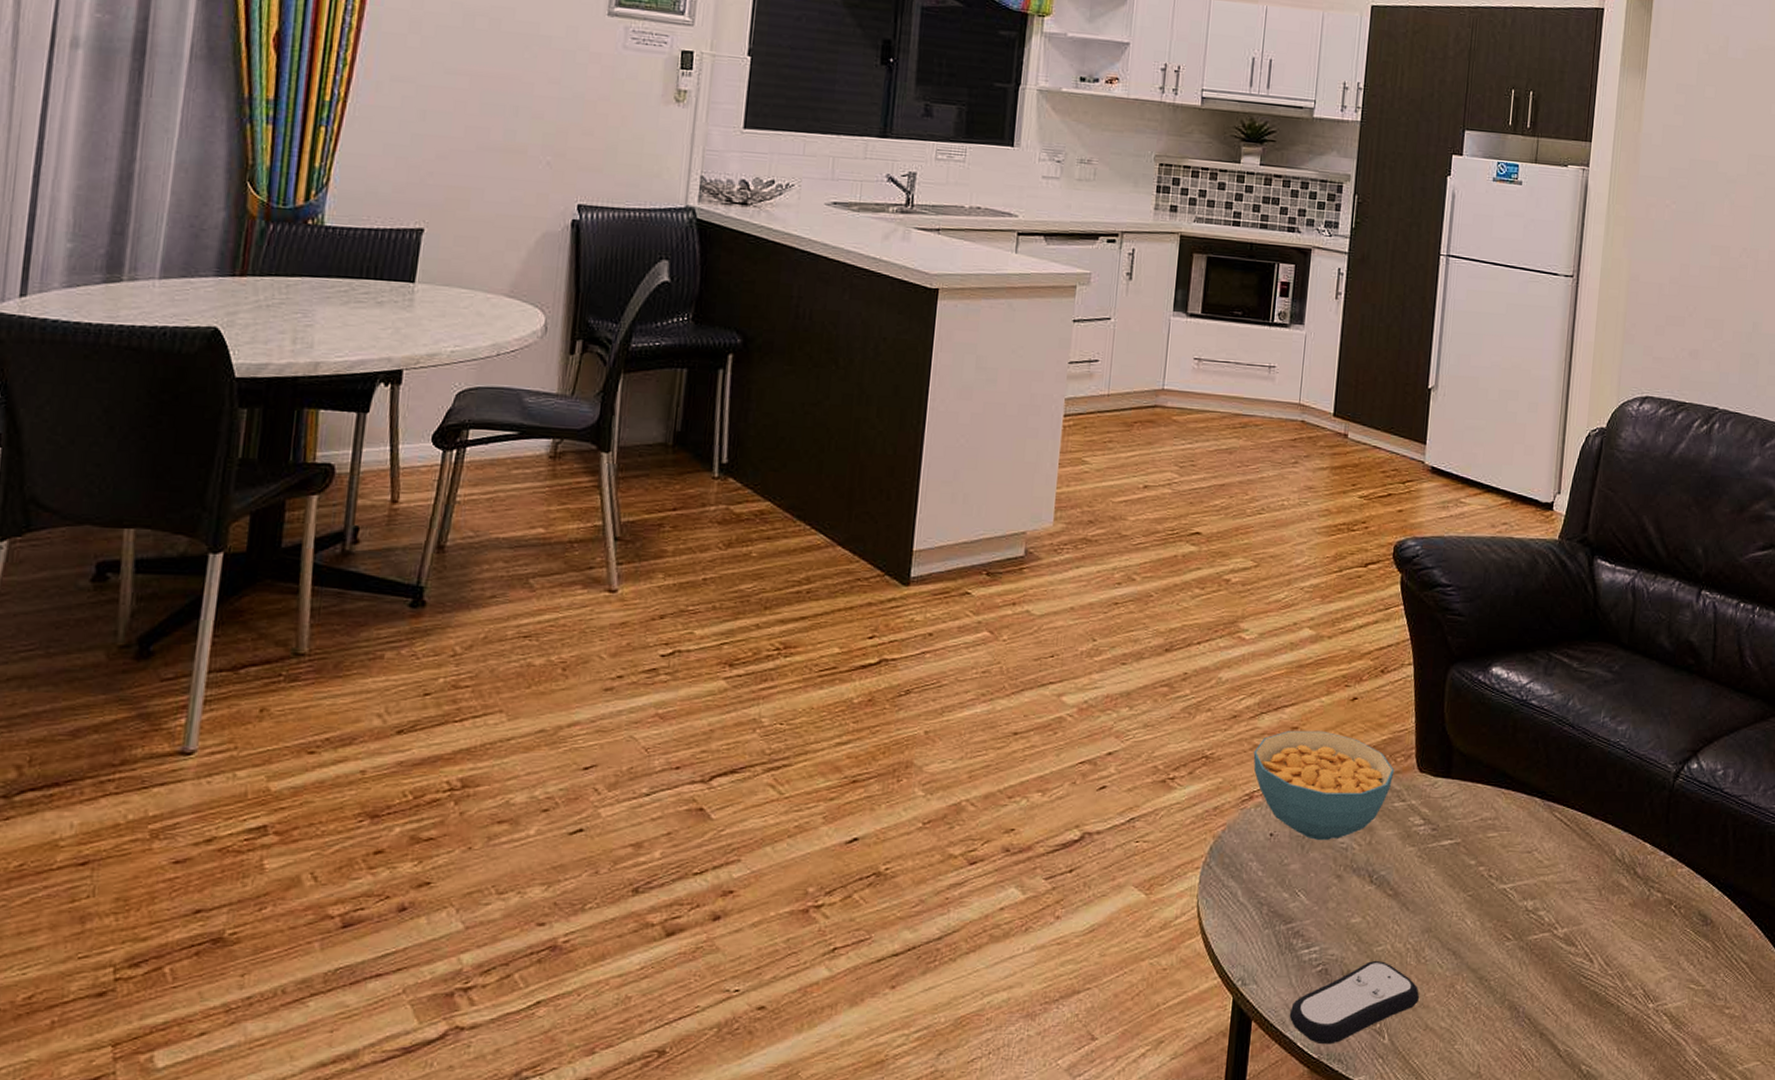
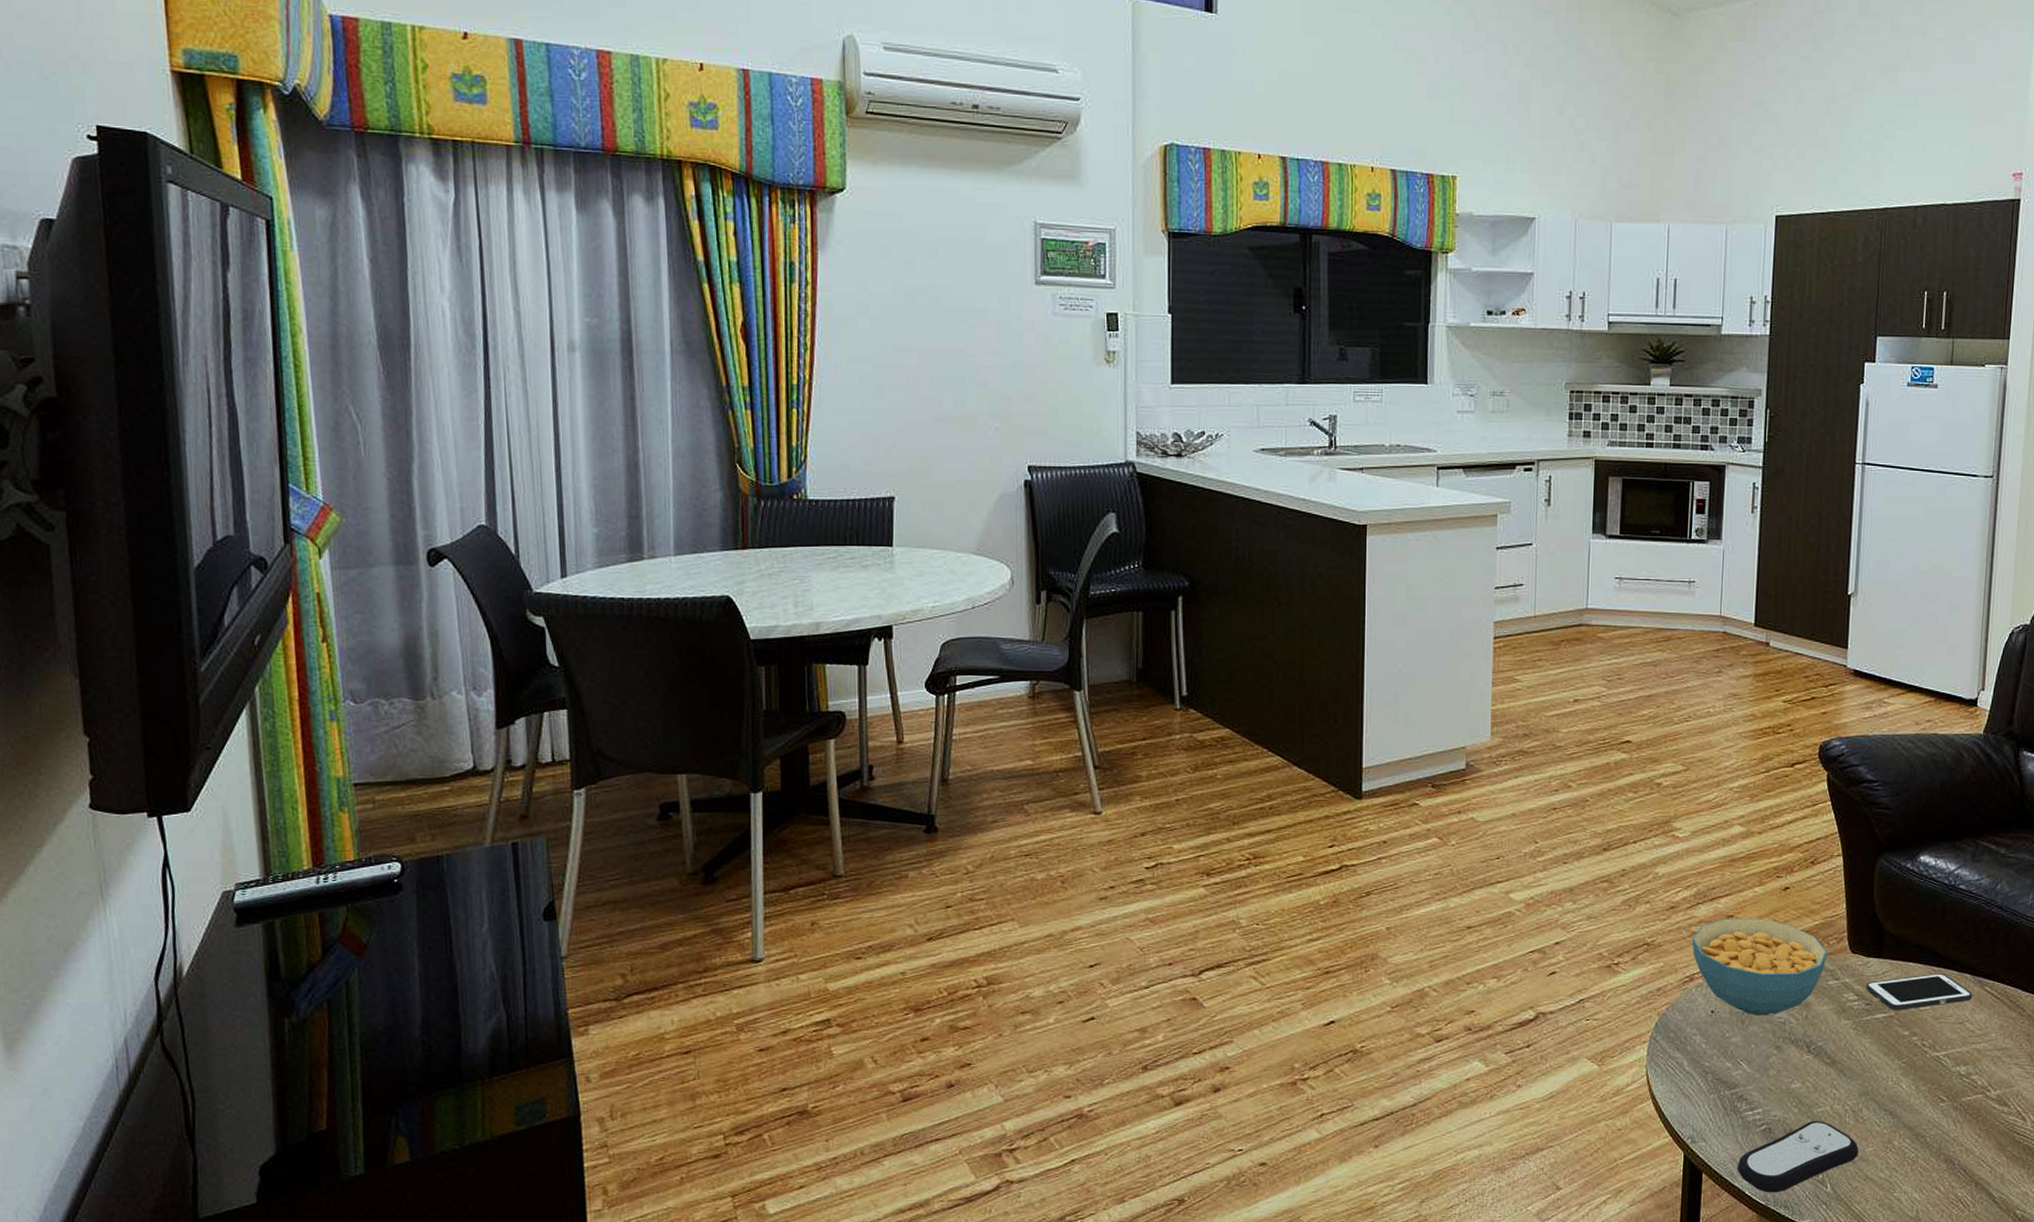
cell phone: none [1433,796,1542,837] -> present [1866,973,1973,1010]

